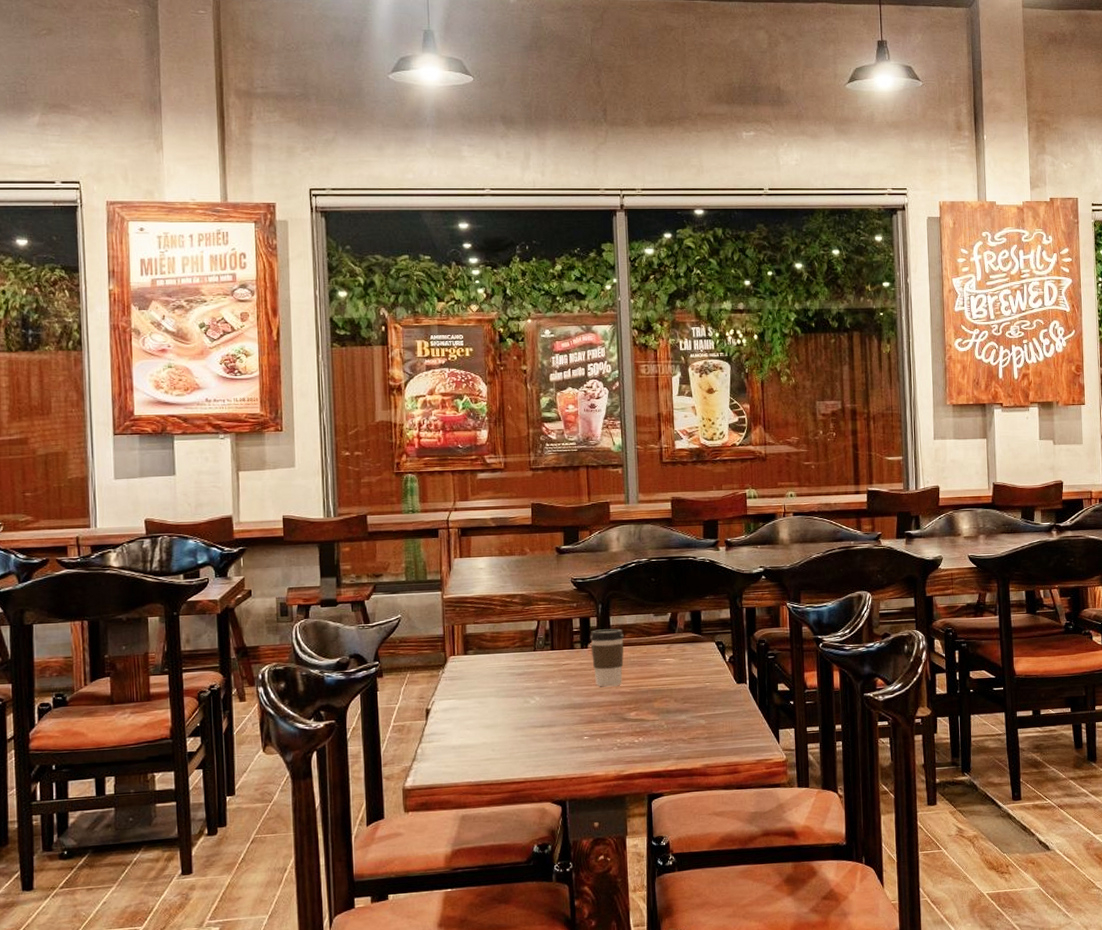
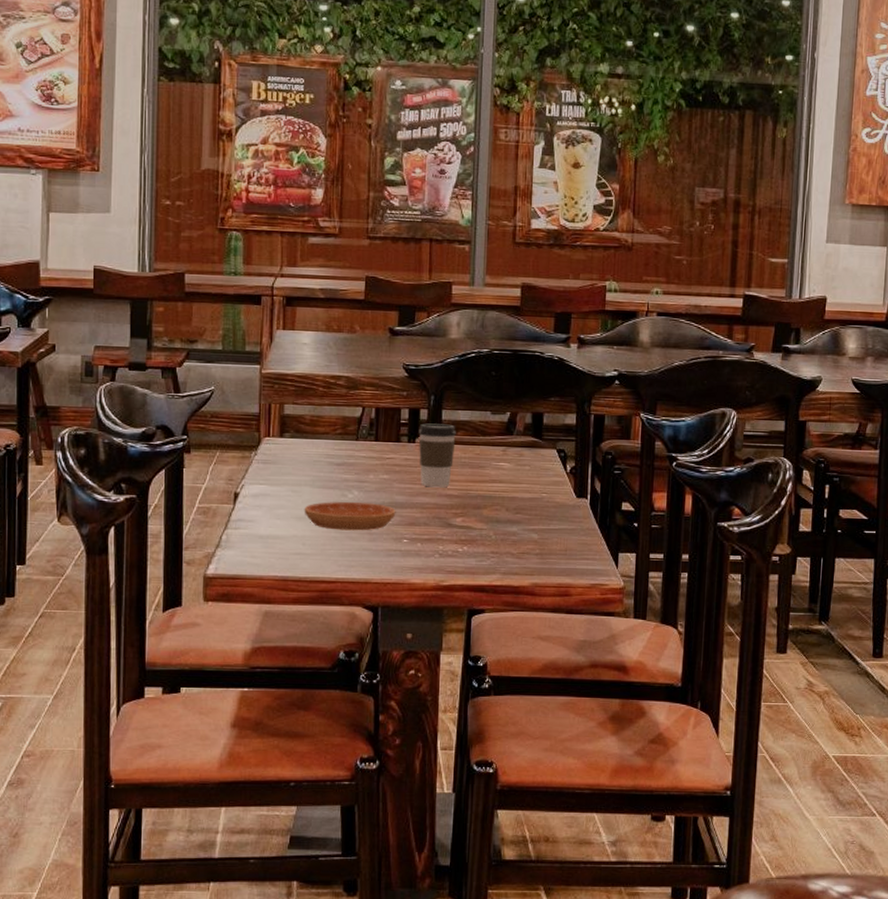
saucer: none [491,706,575,735] -> present [304,501,396,531]

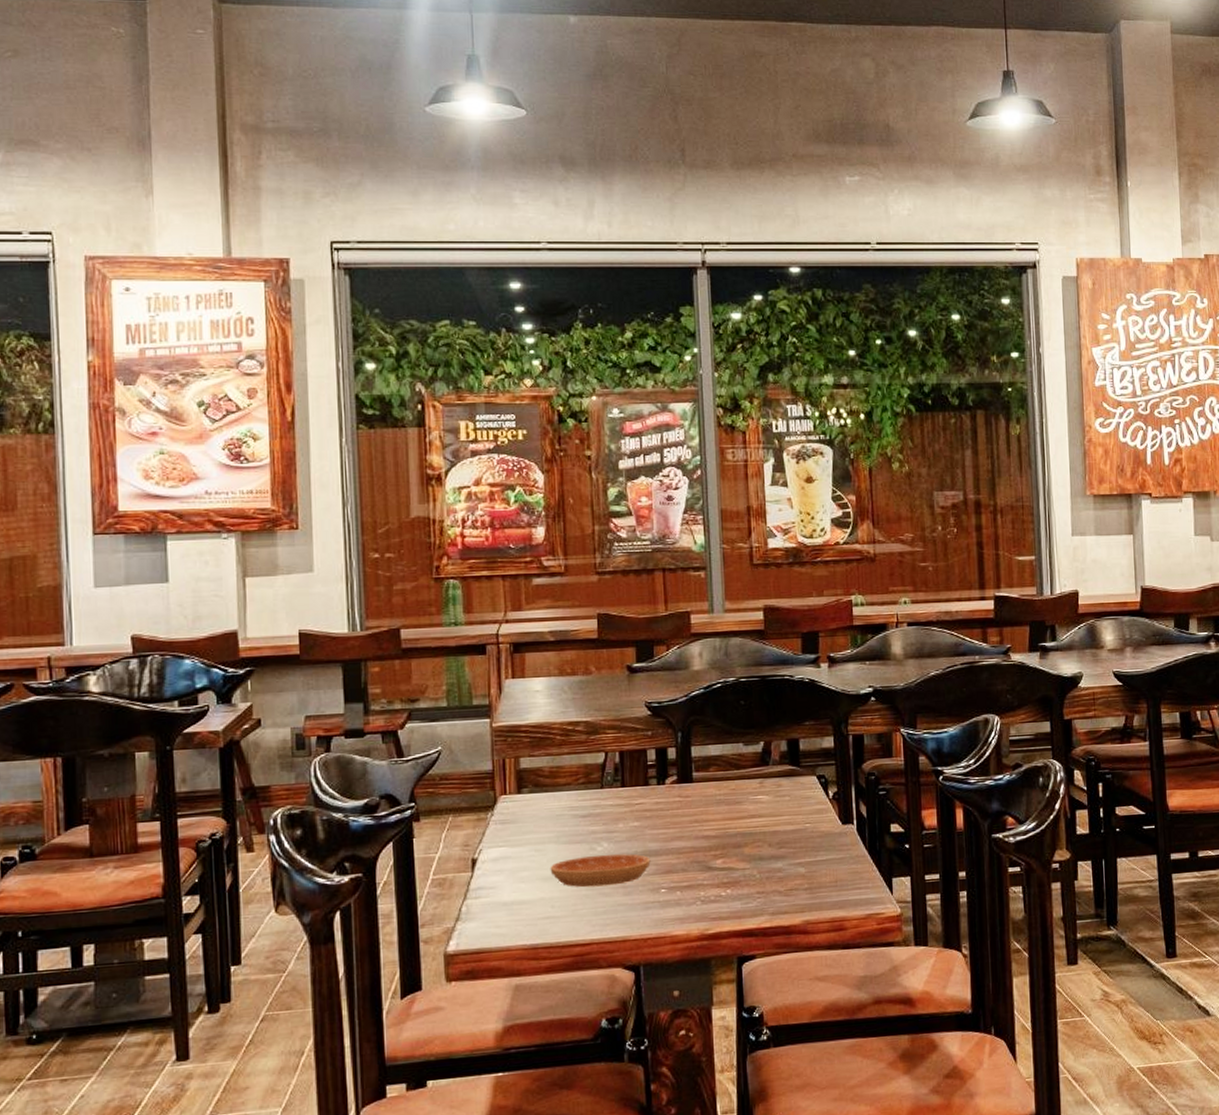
coffee cup: present [418,423,457,488] -> none [668,761,709,830]

